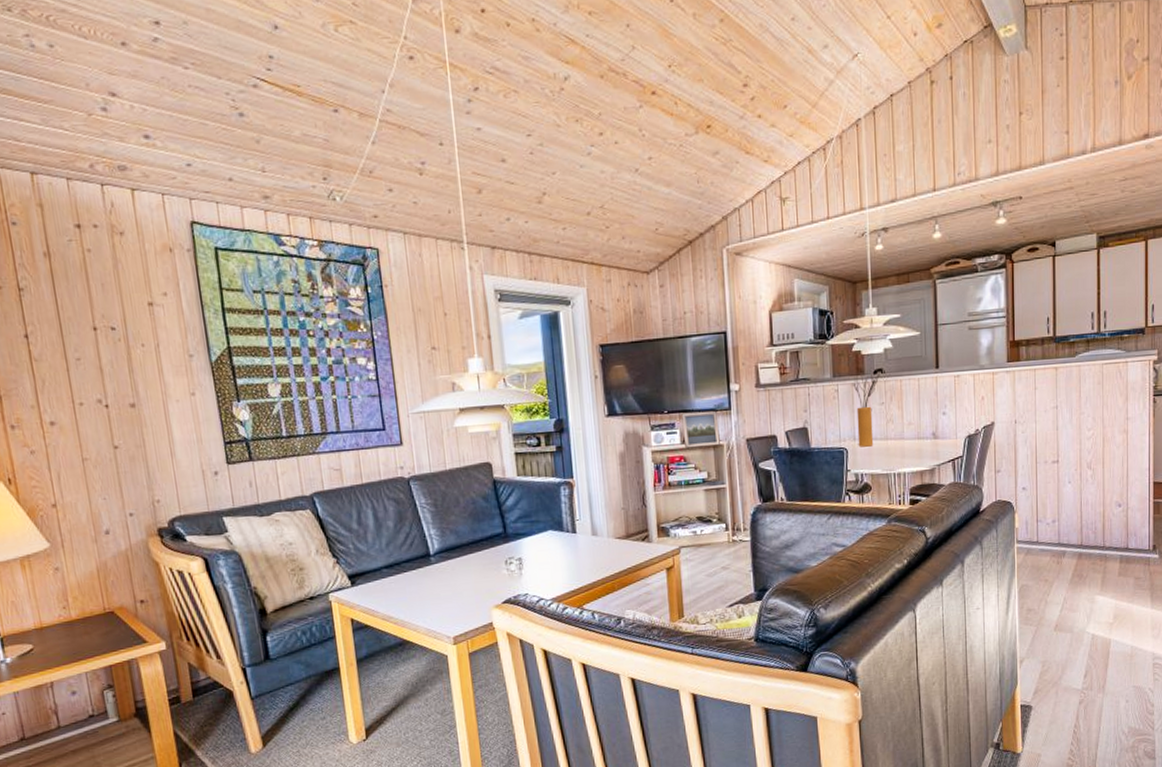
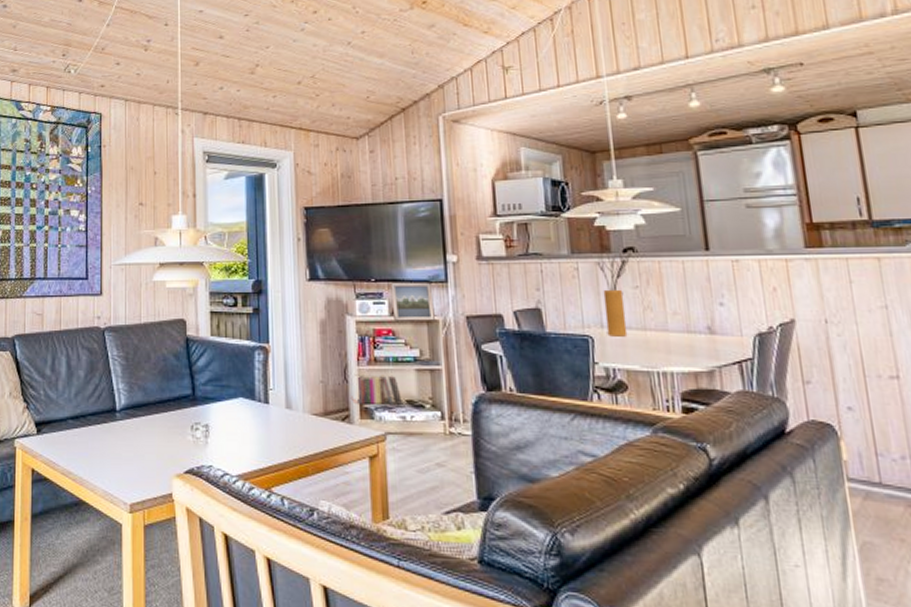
books: none [650,496,693,525] -> present [351,374,402,405]

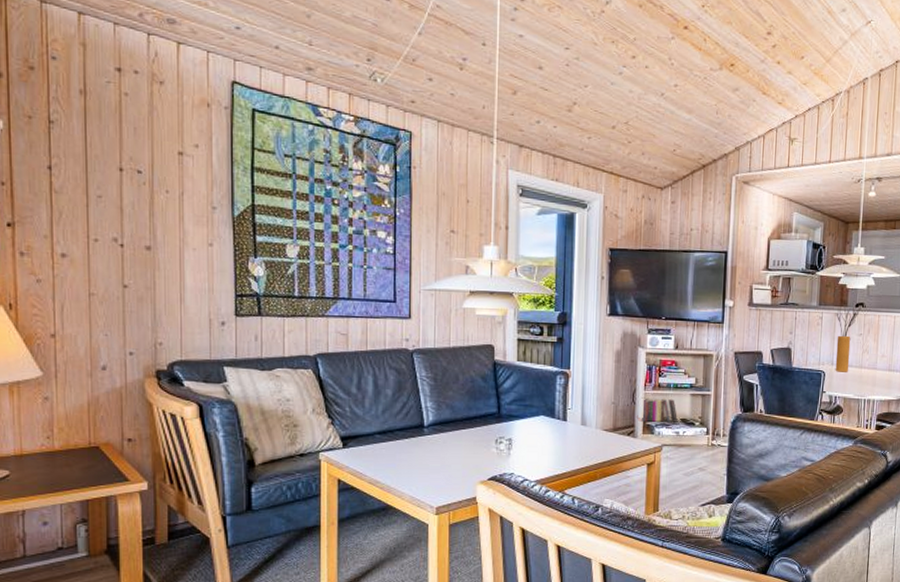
picture frame: present [390,282,435,321] -> none [677,321,711,355]

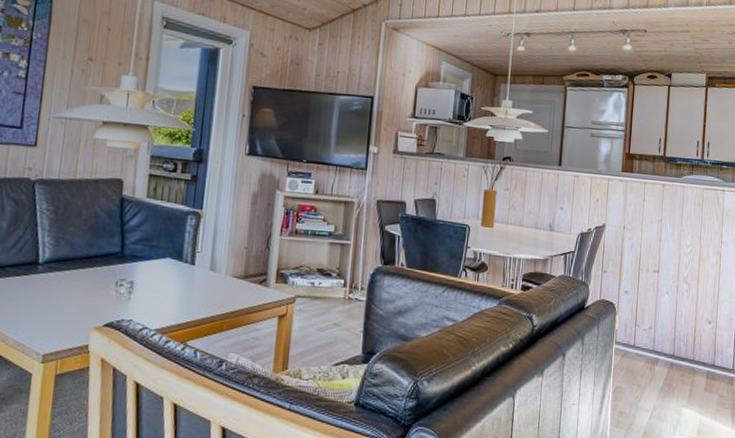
books: present [637,397,677,422] -> none [270,244,314,272]

